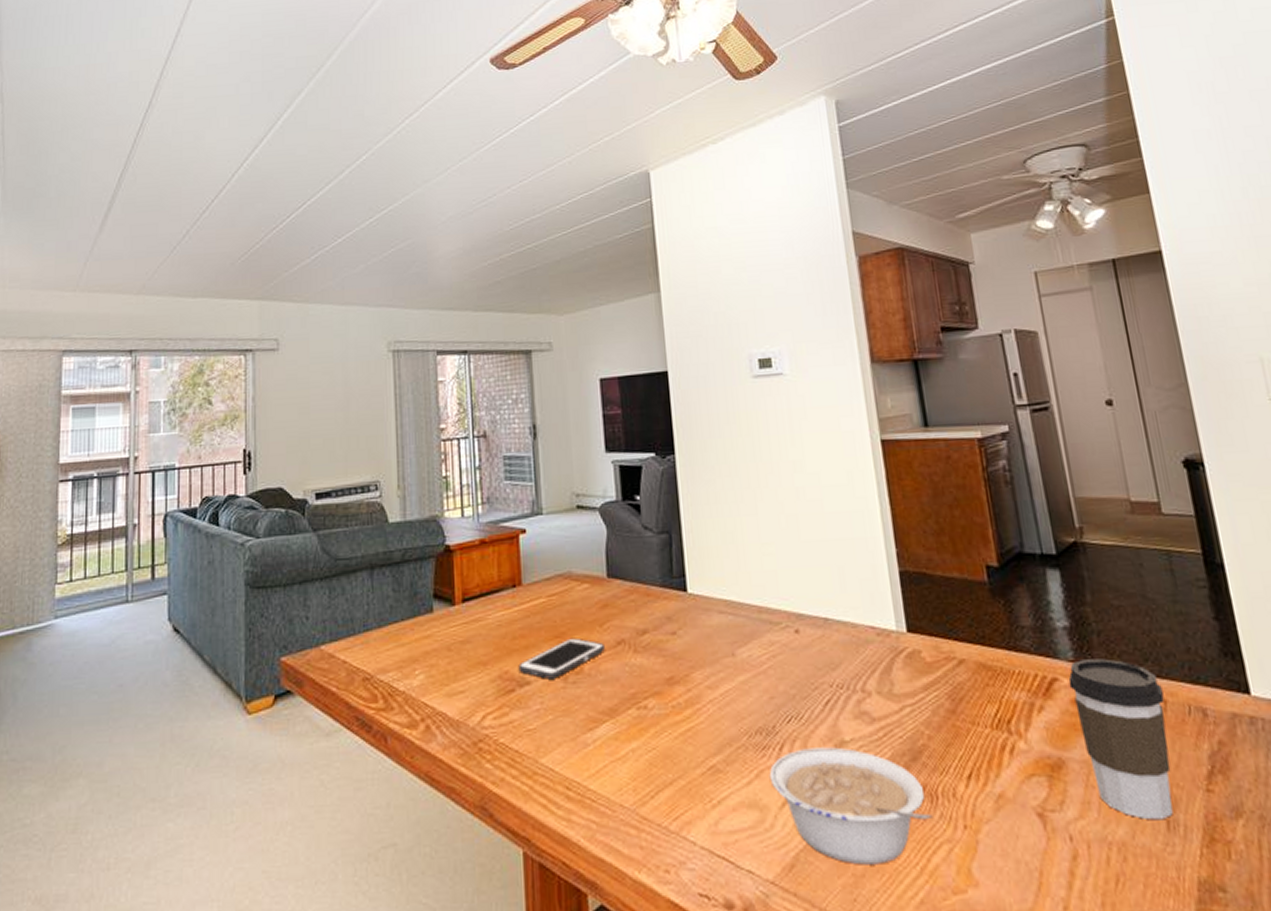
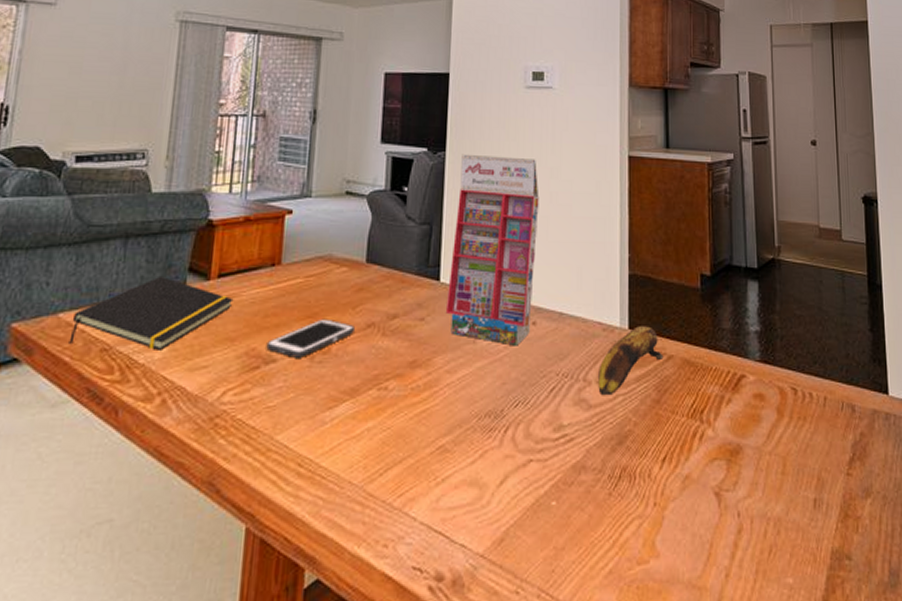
notepad: none [333,603,480,677] -> present [69,275,234,350]
gift box: none [692,453,793,657] -> present [445,153,539,346]
legume: present [769,747,933,865] -> none [492,430,630,539]
banana: none [877,628,954,707] -> present [598,326,664,396]
coffee cup: present [1068,658,1173,820] -> none [753,360,825,499]

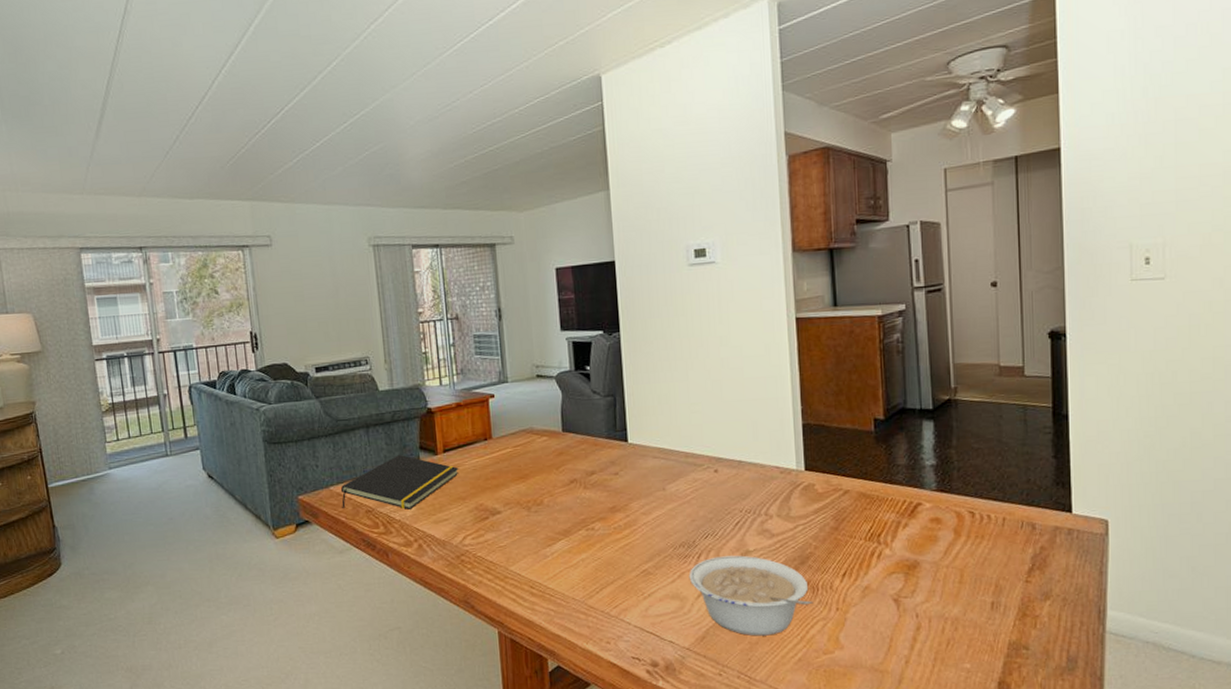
cell phone: present [266,318,355,358] -> none [491,478,560,510]
gift box: present [445,153,539,346] -> none [635,330,713,491]
legume: none [492,430,630,539] -> present [689,555,814,636]
banana: present [598,326,664,396] -> none [778,467,840,526]

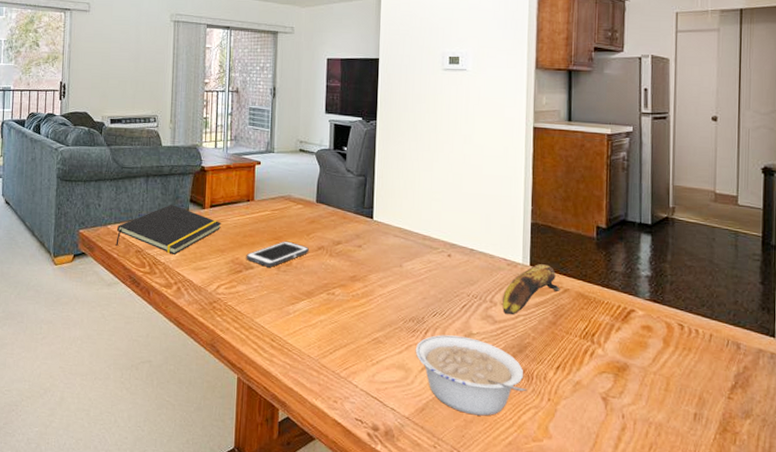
cell phone: none [491,478,560,510] -> present [246,241,309,267]
banana: none [778,467,840,526] -> present [502,264,560,315]

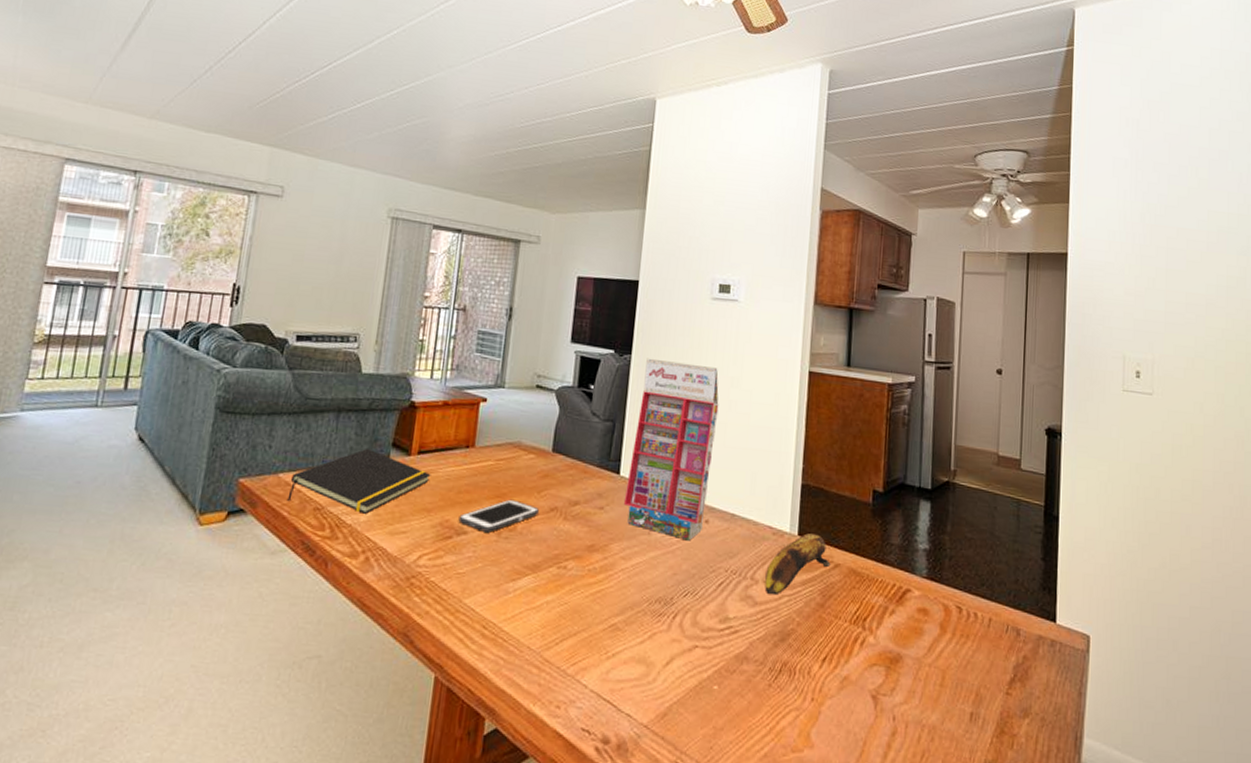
gift box: none [378,122,454,272] -> present [623,358,719,541]
legume: present [415,334,527,416] -> none [660,619,789,722]

